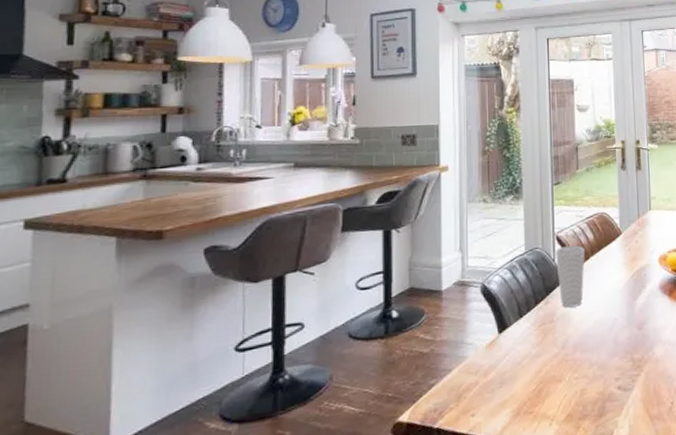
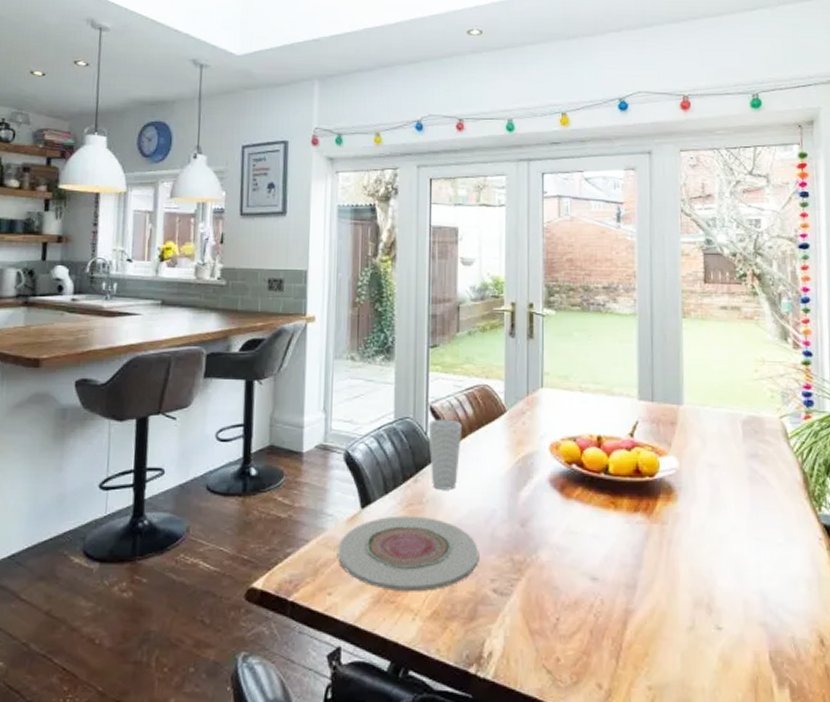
plate: none [479,333,605,403] -> present [338,515,480,592]

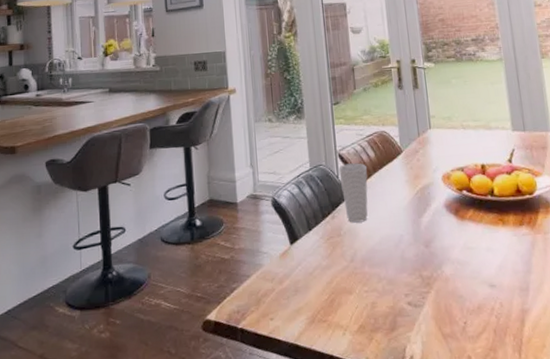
plate: present [338,515,480,592] -> none [275,246,394,312]

